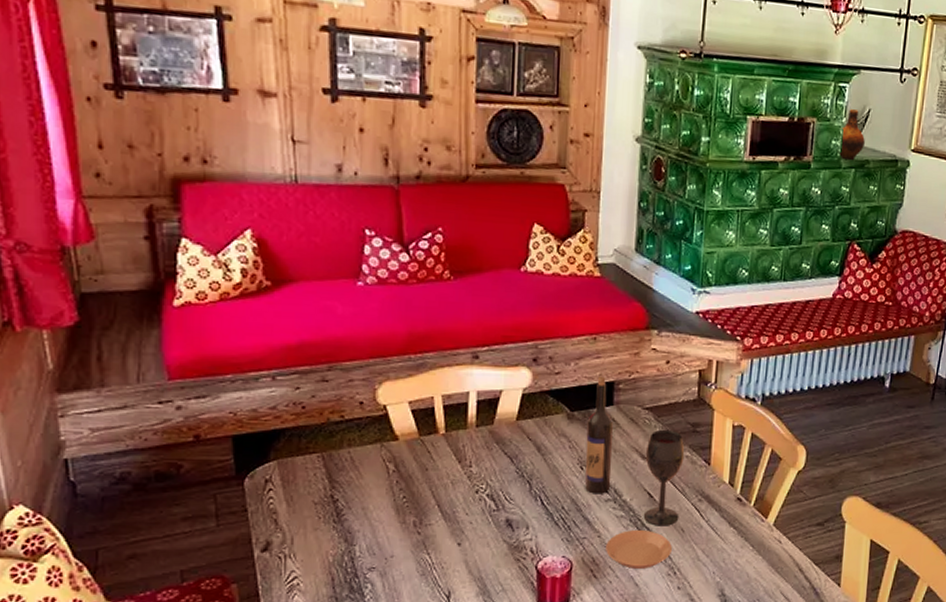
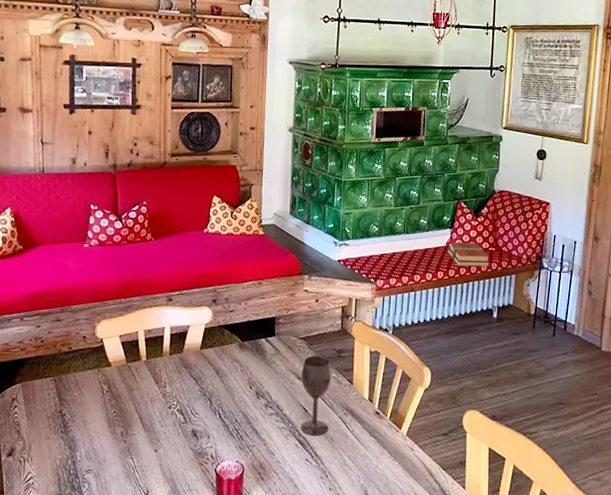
wine bottle: present [585,376,613,494] -> none [253,312,275,409]
plate: present [606,530,672,569] -> none [271,439,324,472]
books: none [833,293,885,326] -> present [447,242,490,267]
ceramic jug: present [838,109,865,161] -> none [444,99,465,138]

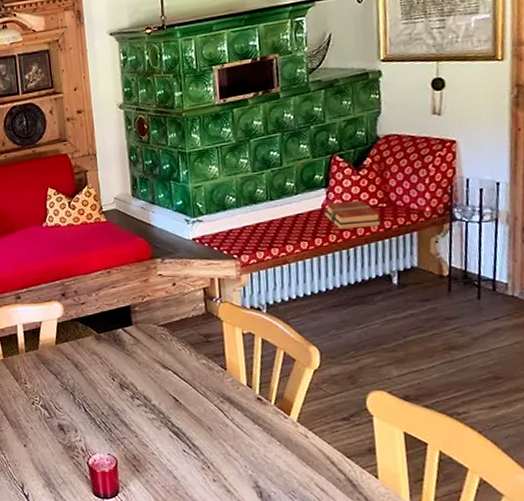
wine glass: present [300,355,332,436] -> none [166,341,204,426]

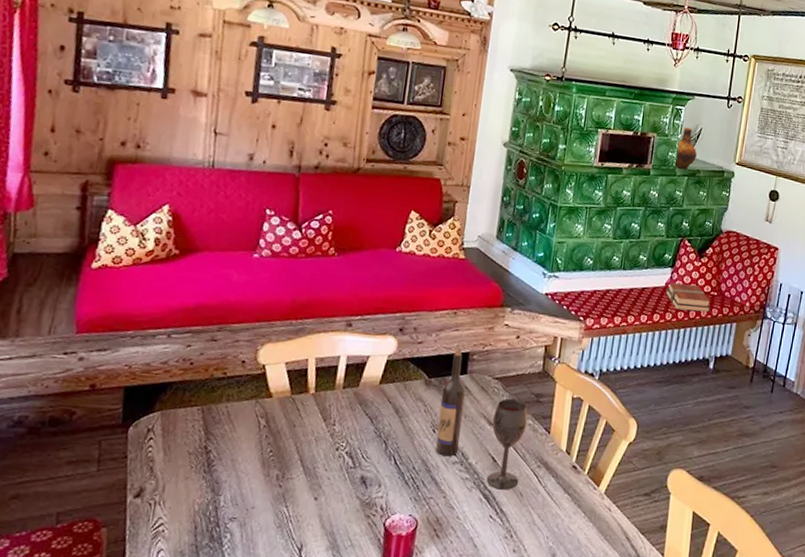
wine bottle: none [112,302,140,401] -> present [435,346,466,457]
wine glass: none [166,341,204,426] -> present [486,398,528,490]
ceramic jug: none [304,37,331,84] -> present [673,127,697,170]

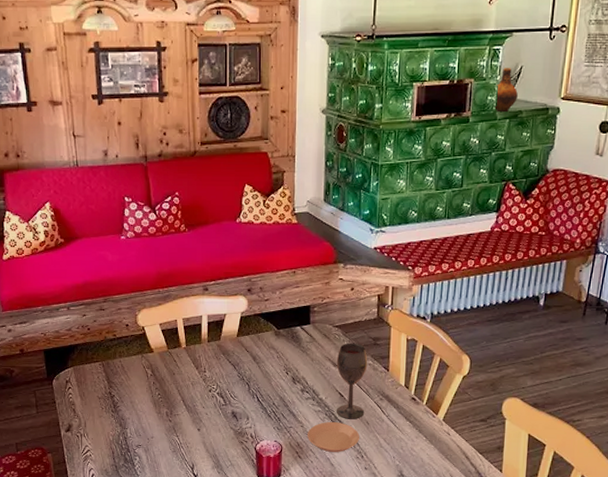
wine bottle: present [435,346,466,457] -> none [289,301,311,394]
plate: none [449,492,511,530] -> present [307,422,359,452]
books: present [665,282,710,313] -> none [491,227,538,253]

